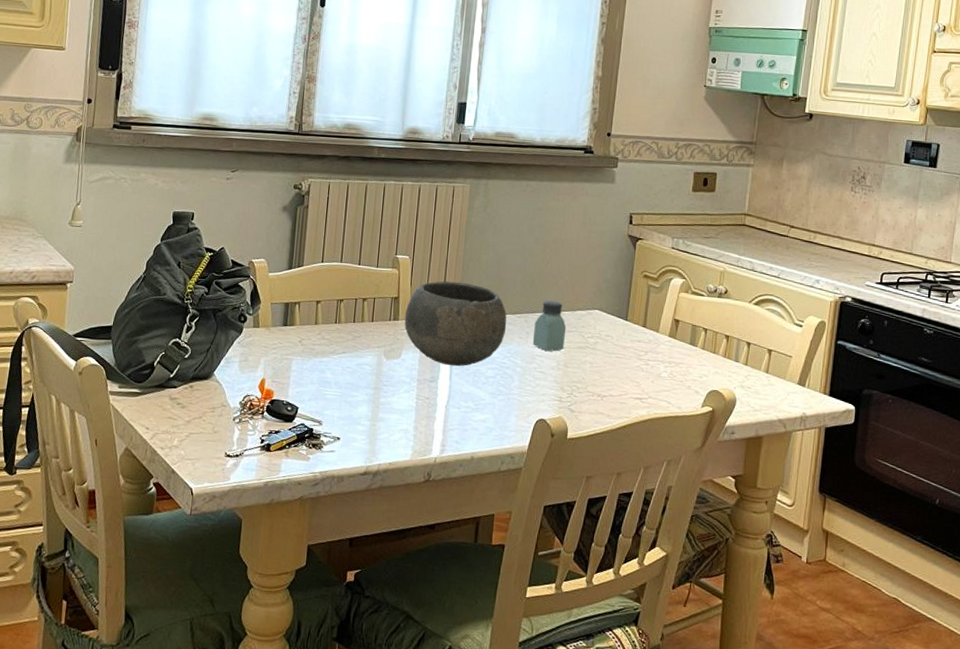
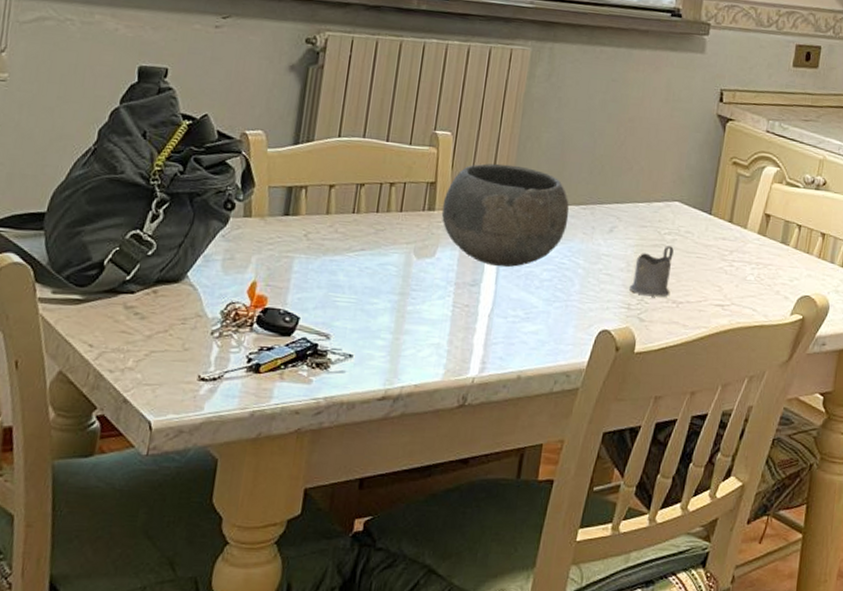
saltshaker: present [532,300,567,351] -> none [598,189,640,250]
tea glass holder: none [560,348,596,392] -> present [629,246,674,297]

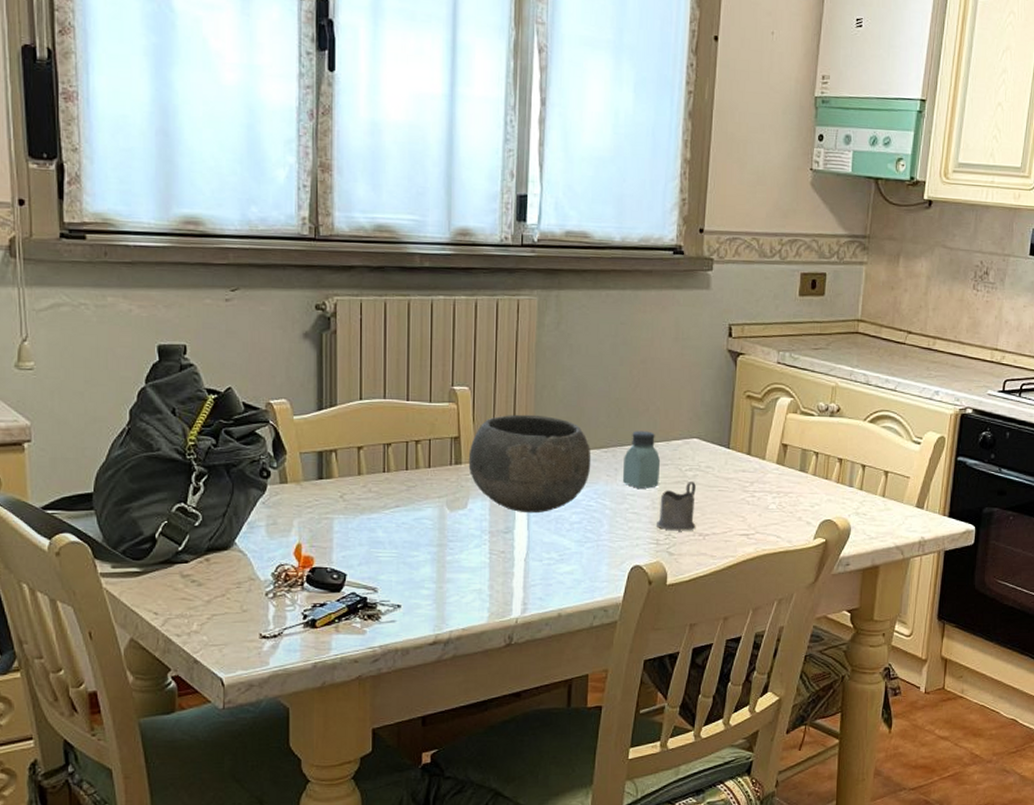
saltshaker: none [598,189,640,250] -> present [622,430,661,489]

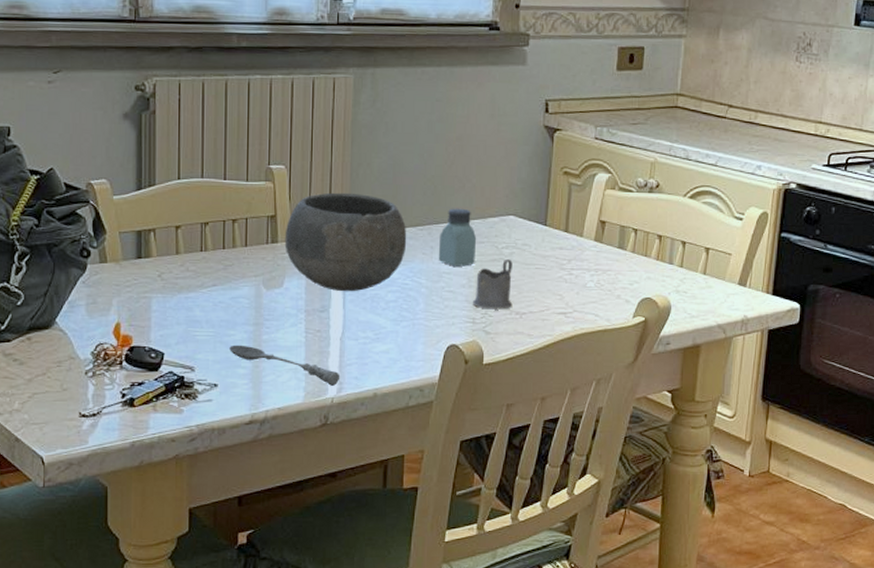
soupspoon: none [413,566,525,608] -> present [229,345,340,387]

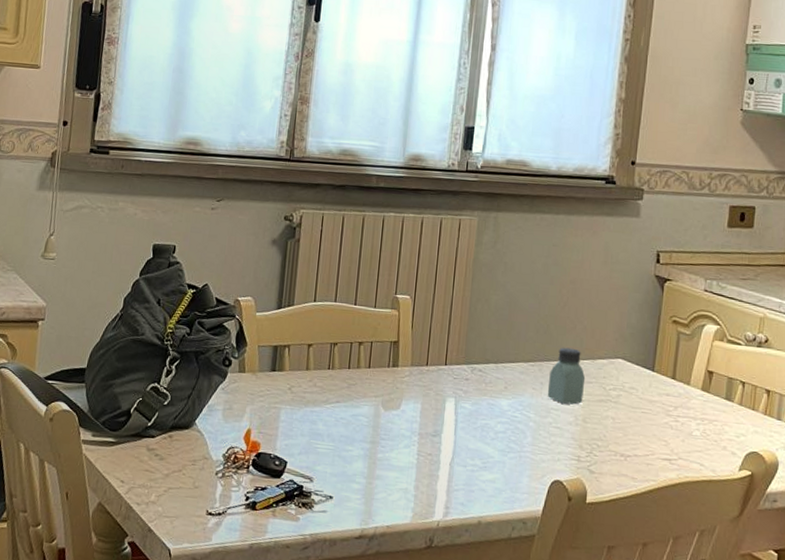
soupspoon: present [229,345,340,387] -> none [346,460,448,511]
bowl: present [284,192,407,292] -> none [404,323,519,420]
tea glass holder: present [472,259,513,310] -> none [578,401,619,451]

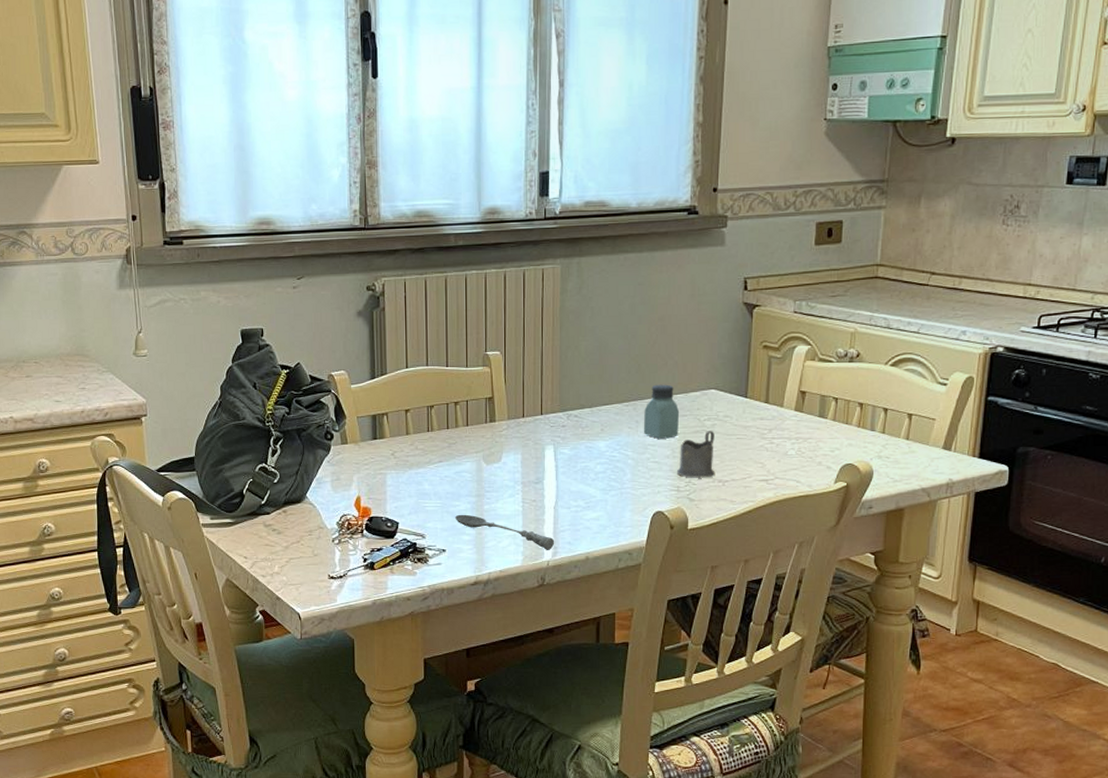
soupspoon: none [346,460,448,511] -> present [455,514,555,551]
tea glass holder: none [578,401,619,451] -> present [676,431,715,478]

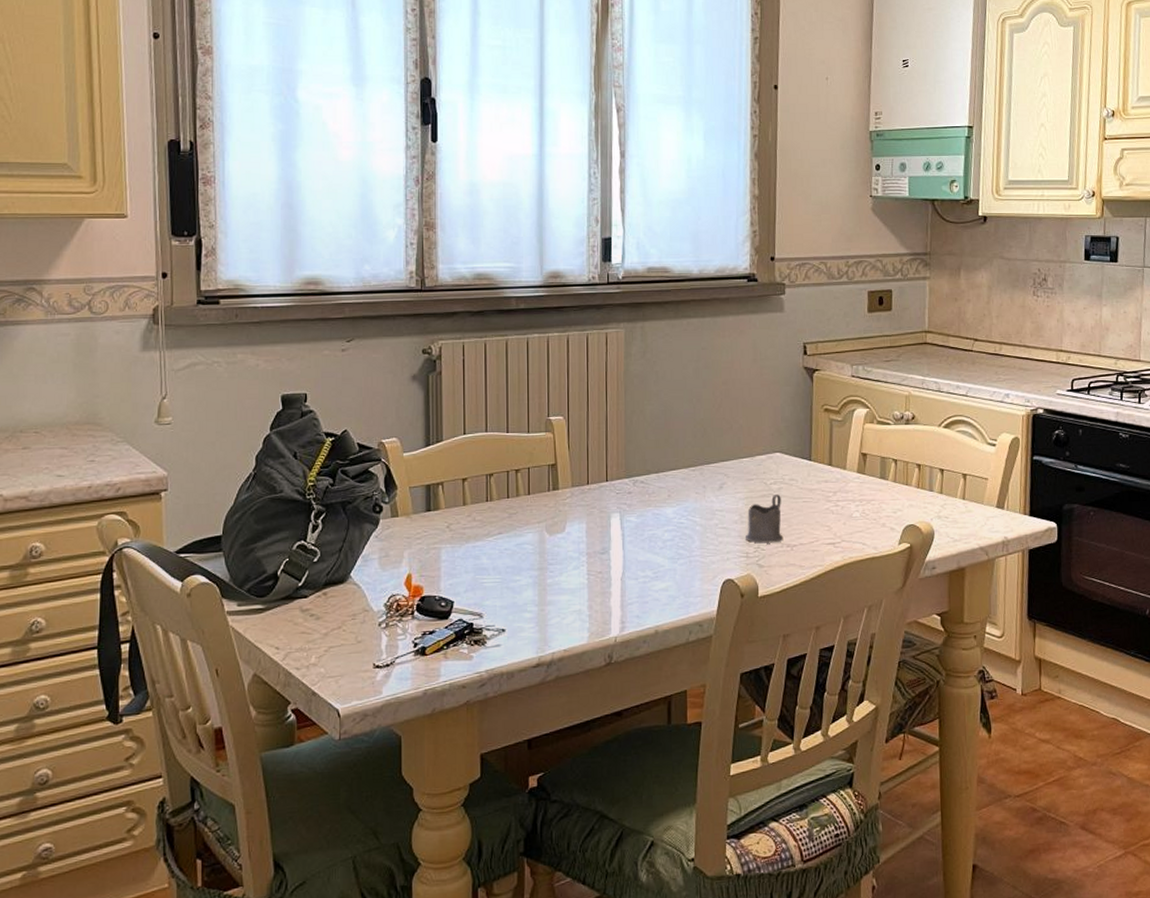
soupspoon: present [455,514,555,551] -> none [516,589,623,627]
saltshaker: present [643,384,680,439] -> none [710,448,746,504]

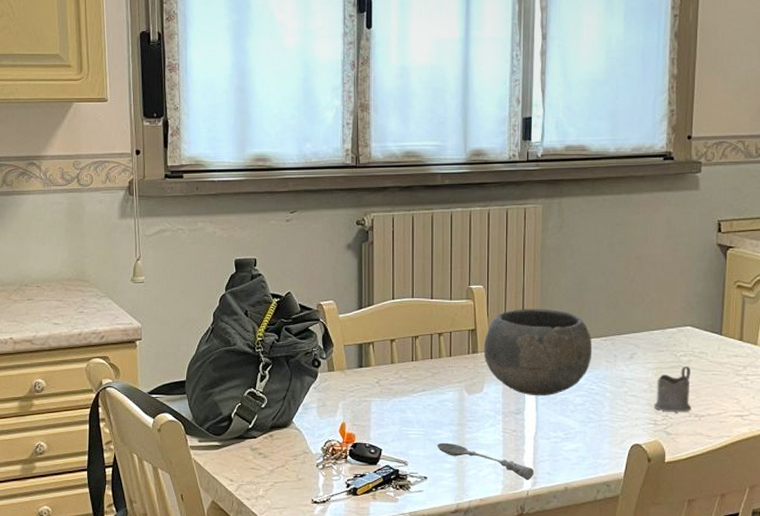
soupspoon: none [516,589,623,627] -> present [437,442,535,481]
bowl: none [565,439,681,534] -> present [484,308,592,396]

